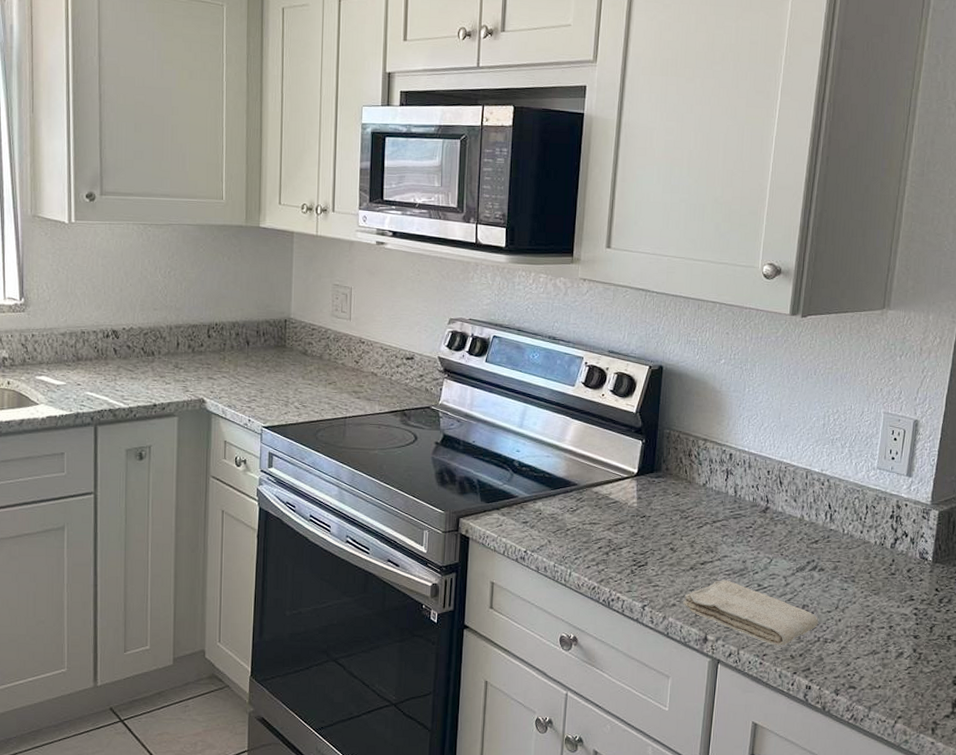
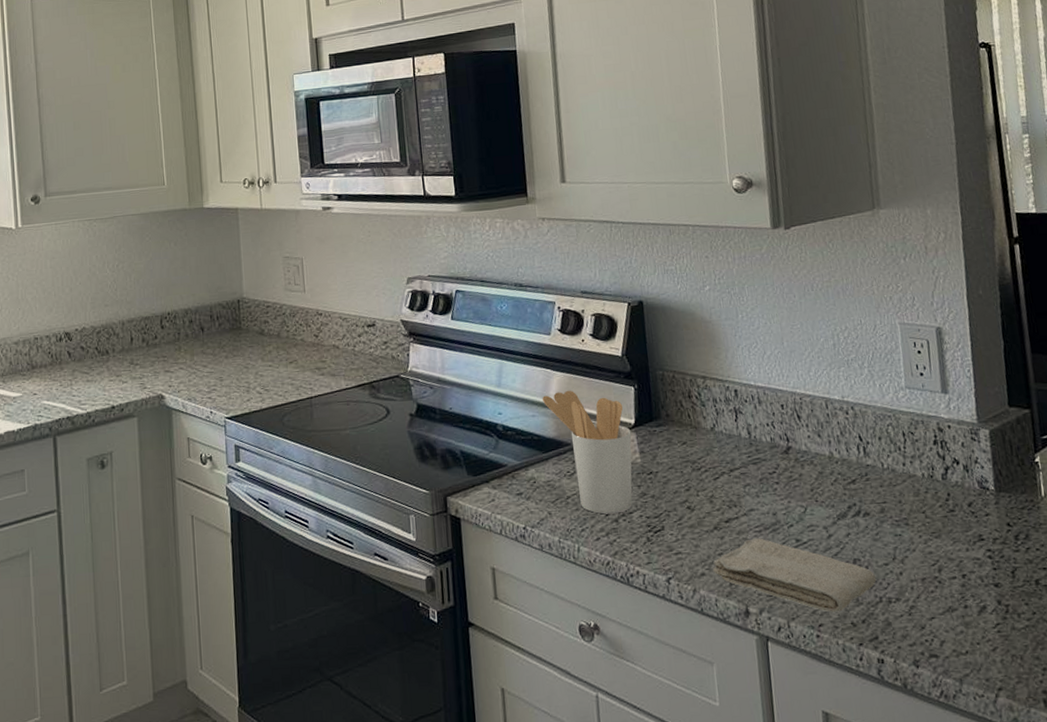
utensil holder: none [559,437,633,548] -> present [543,390,633,514]

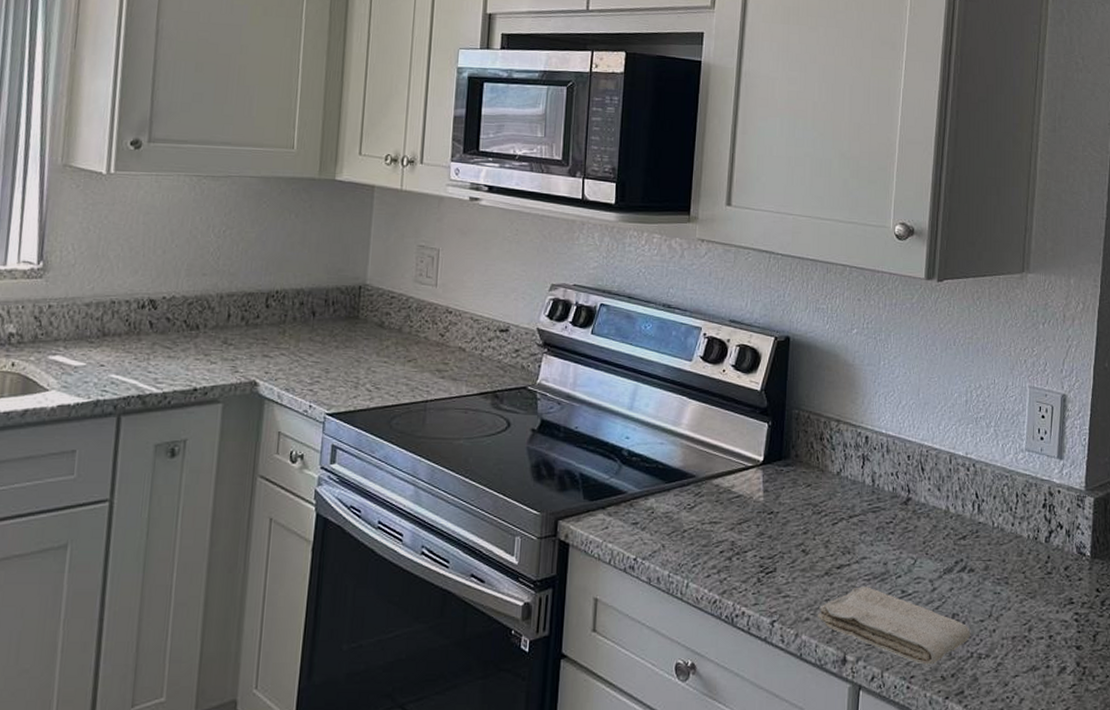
utensil holder: present [543,390,633,514] -> none [674,420,758,551]

